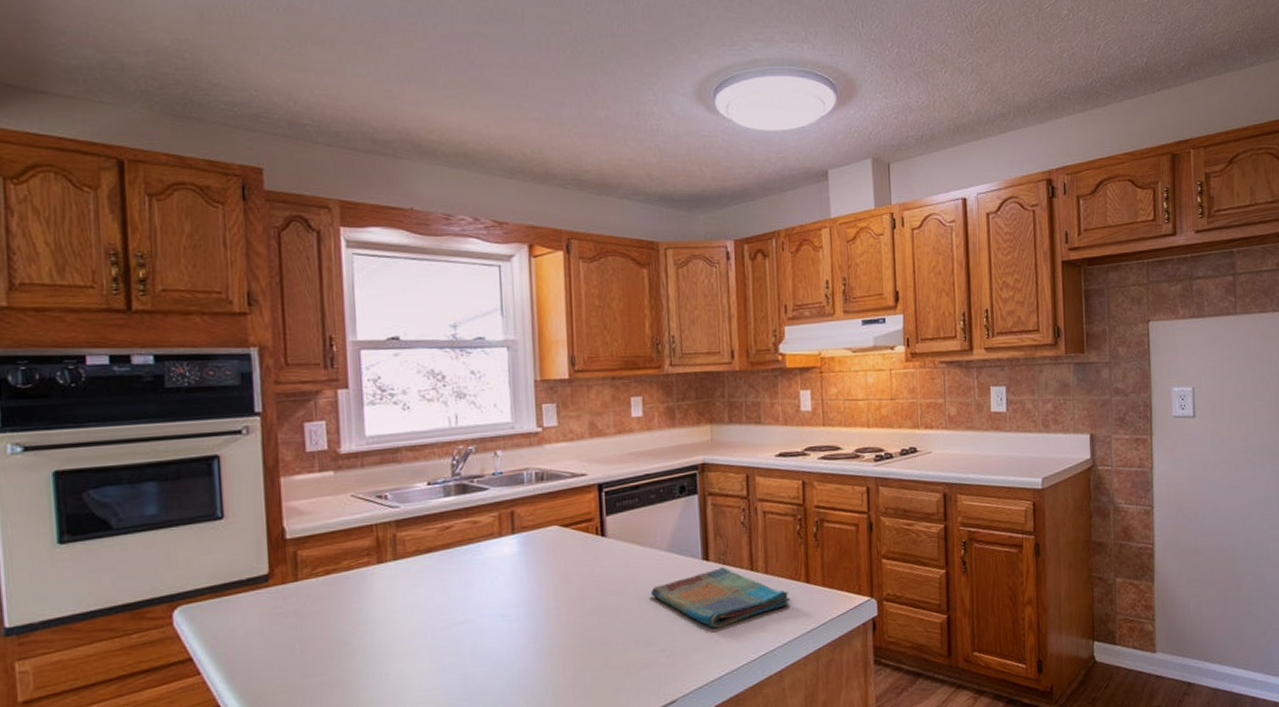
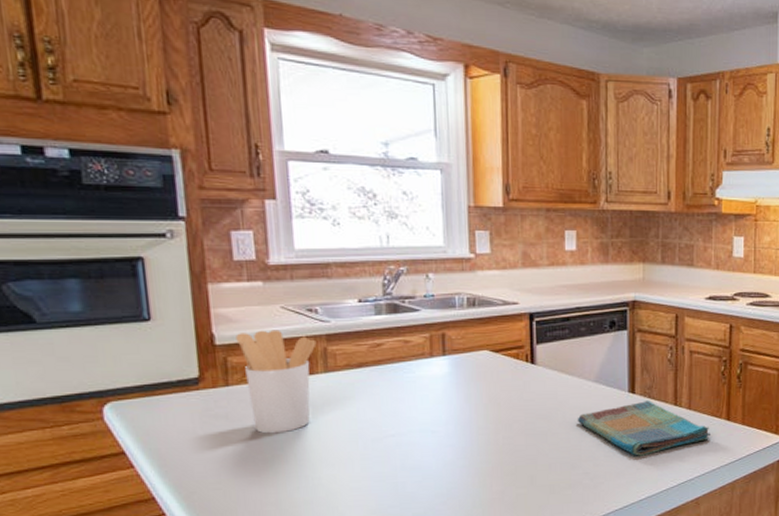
utensil holder: none [306,519,386,629] -> present [236,329,317,434]

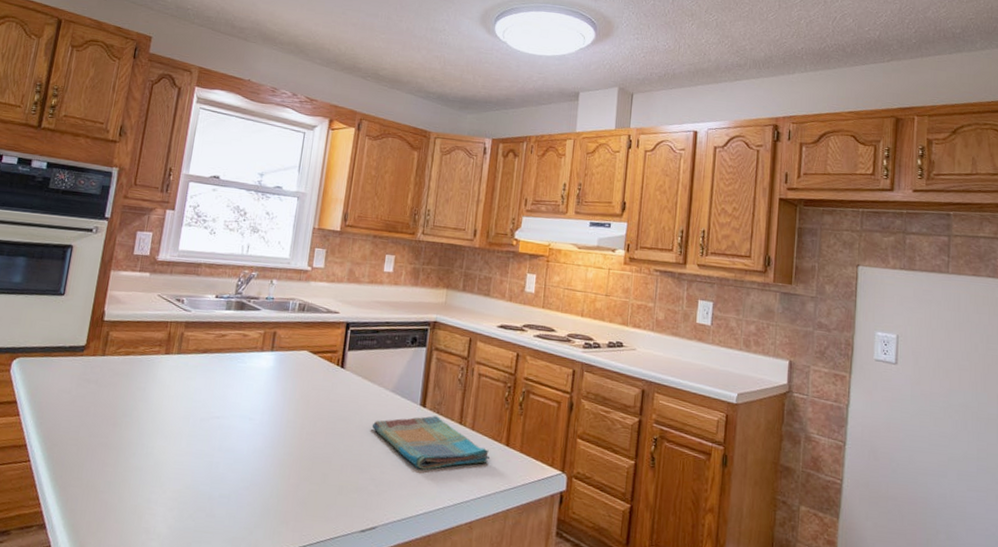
utensil holder: present [236,329,317,434] -> none [115,312,177,402]

